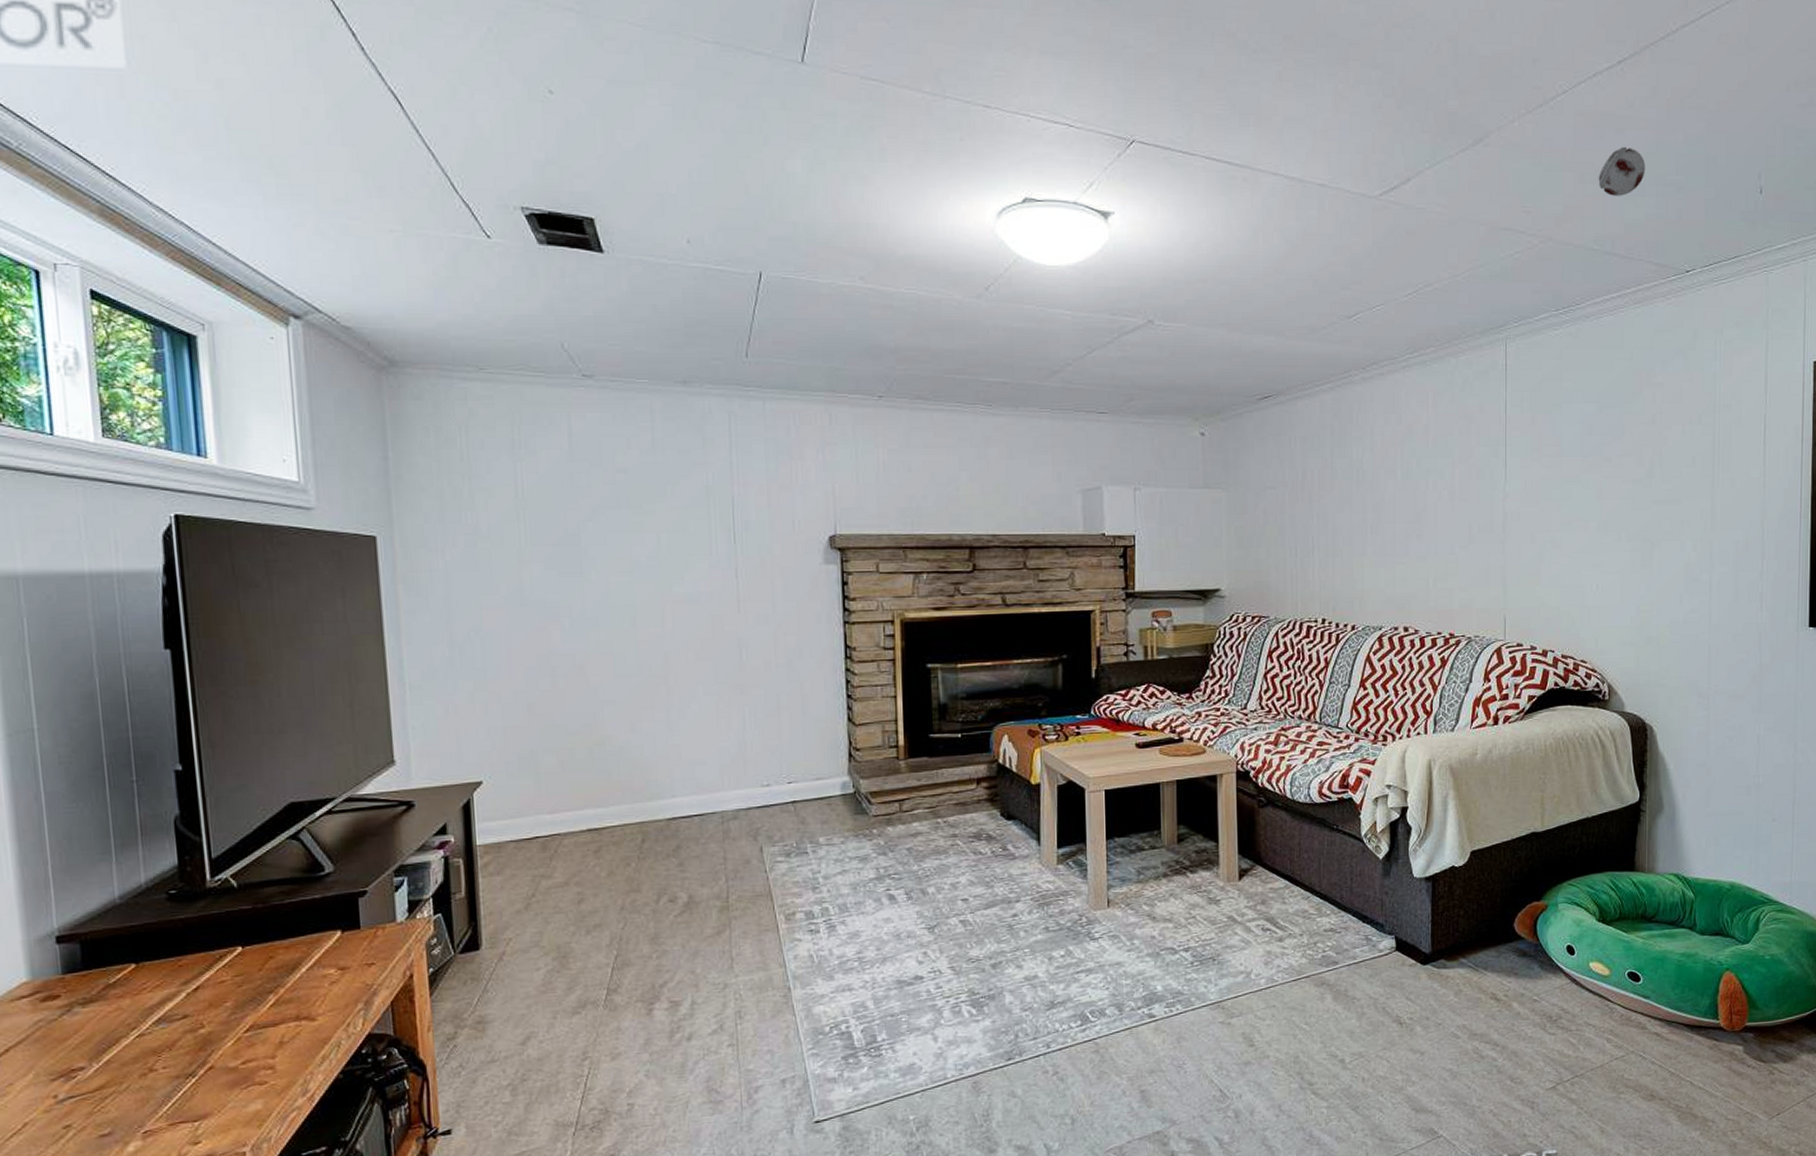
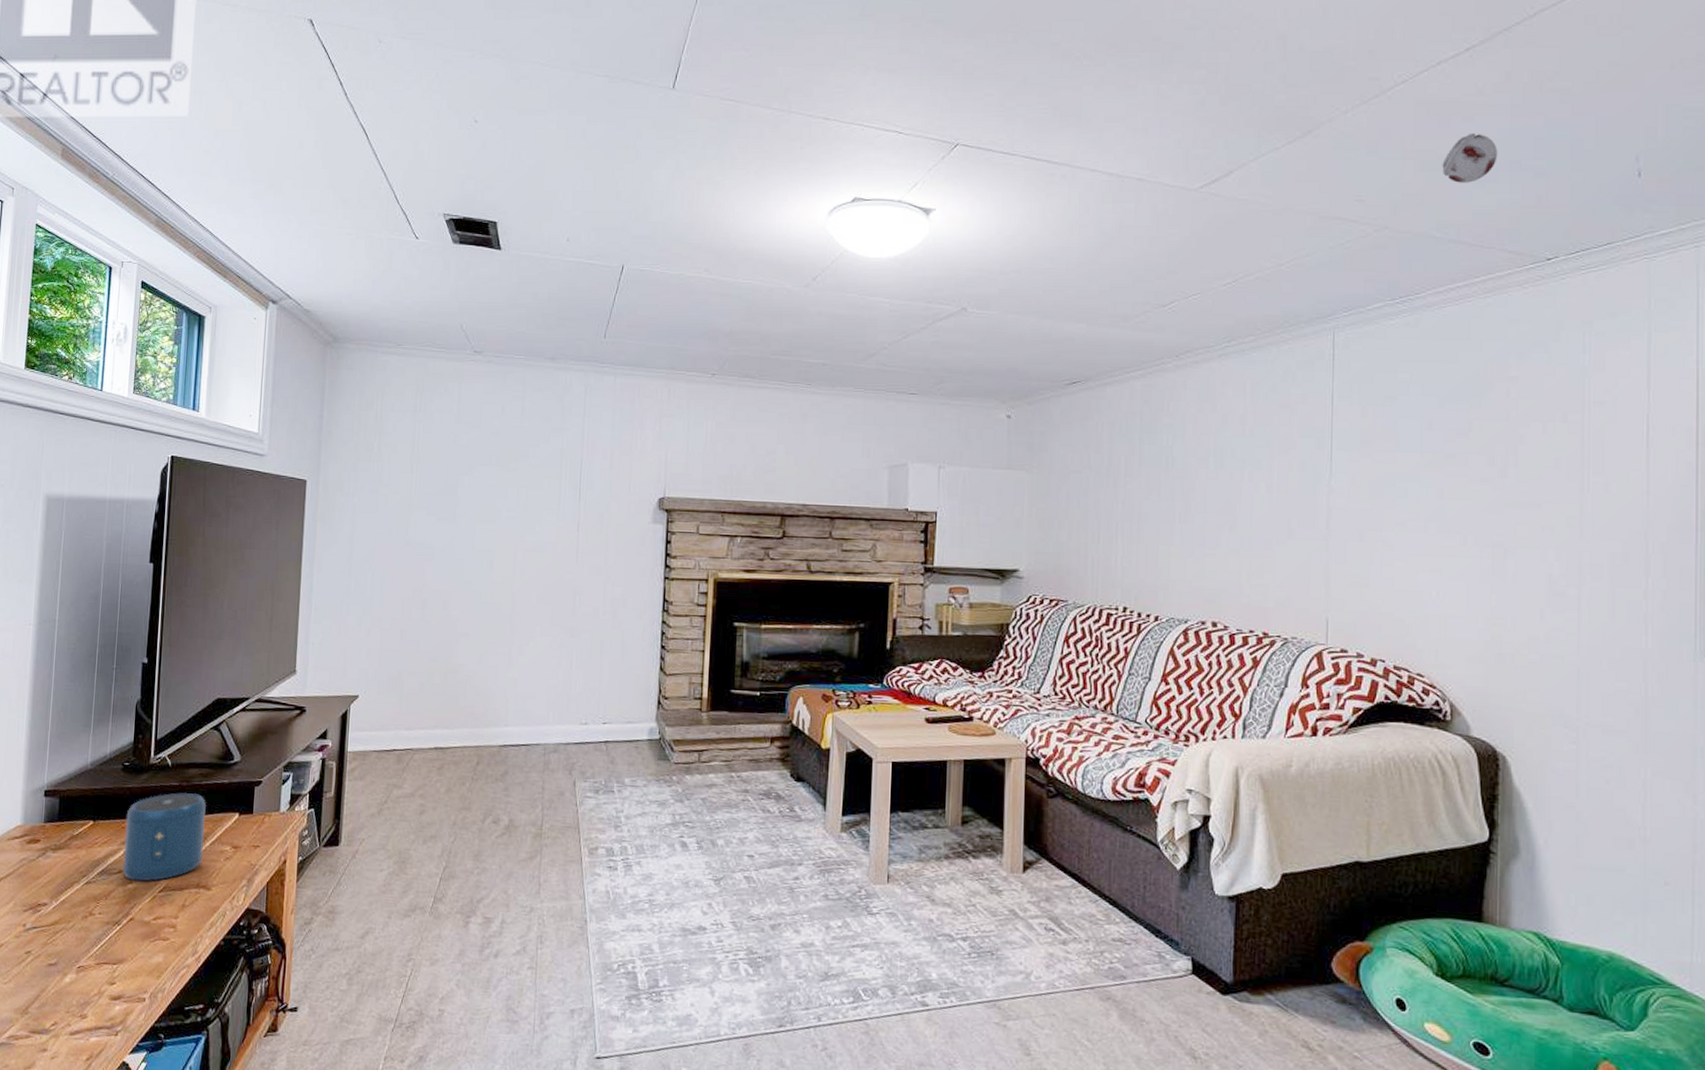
speaker: none [182,915,300,1025] -> present [122,793,207,882]

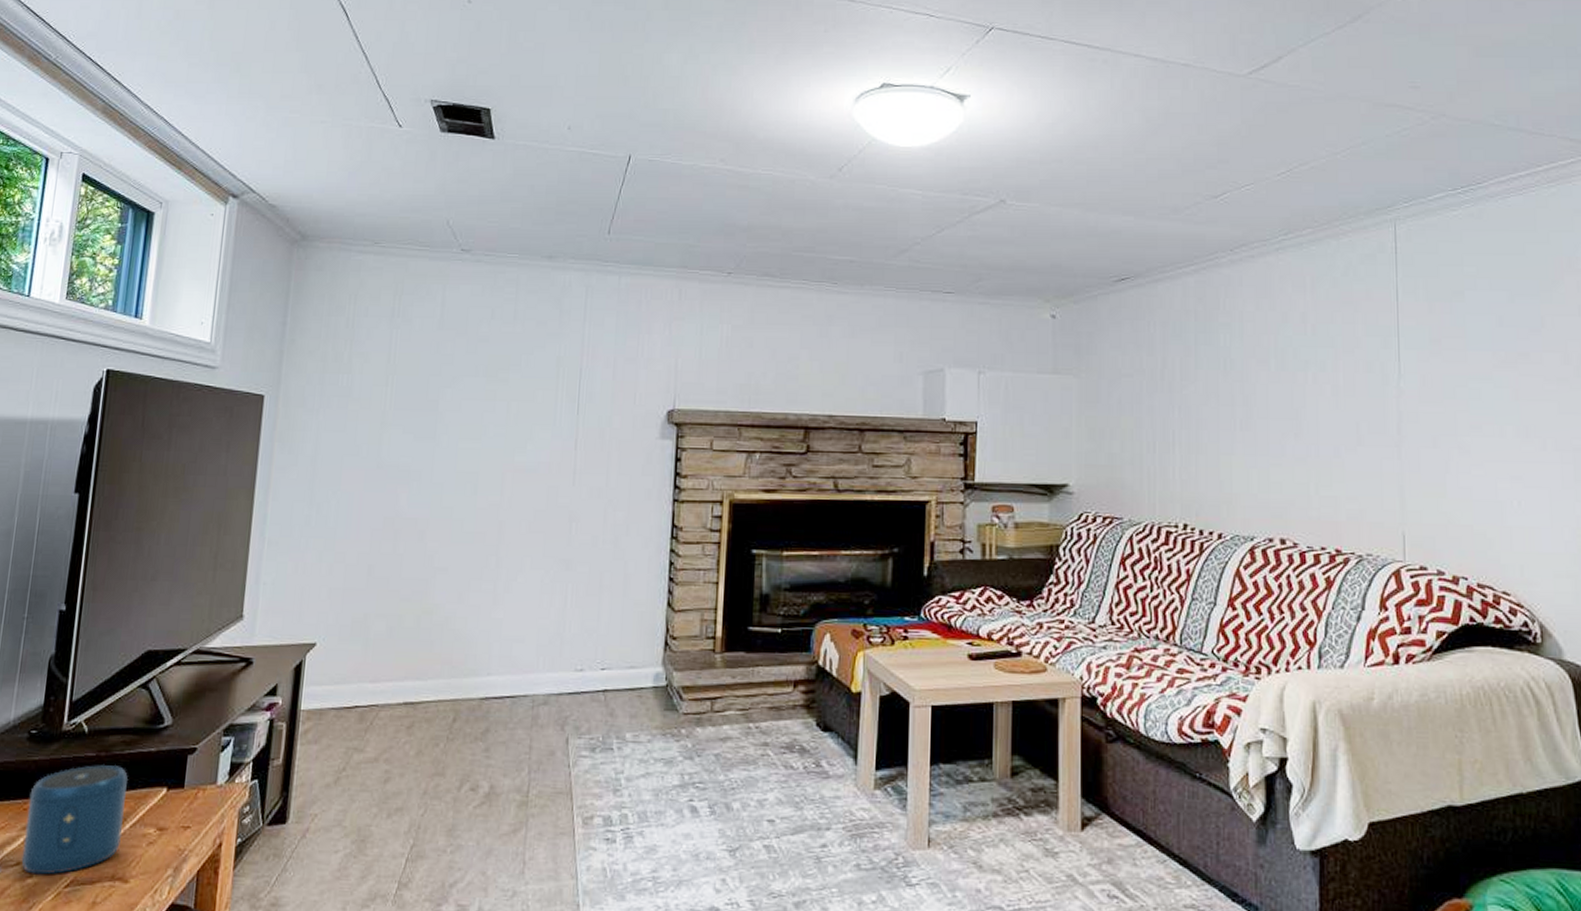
smoke detector: present [1442,132,1498,183] -> none [1496,18,1553,69]

